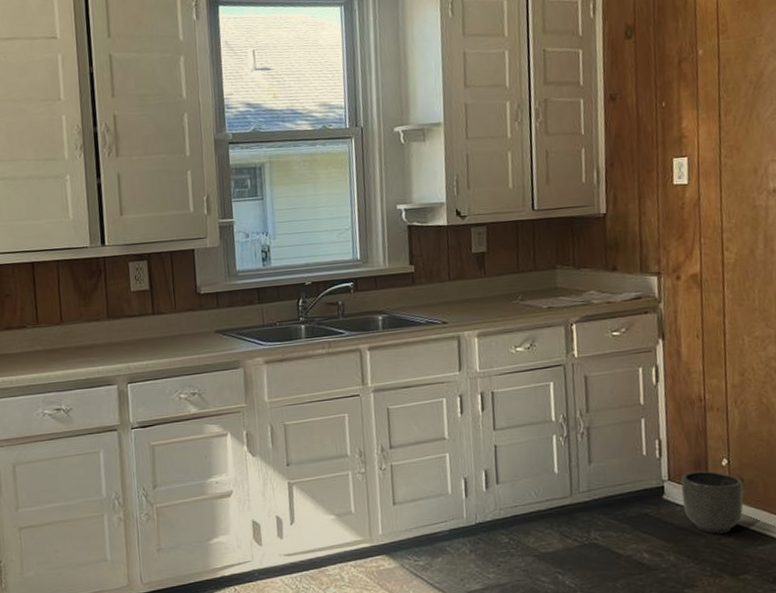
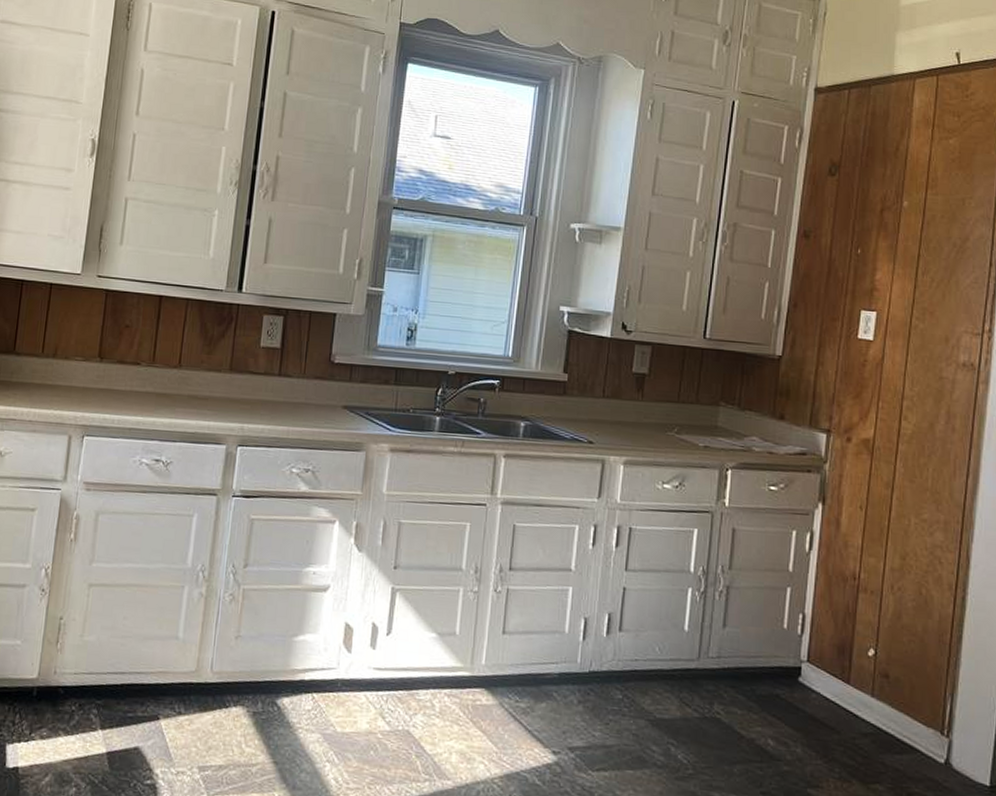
planter: present [681,471,744,534] -> none [819,656,888,733]

